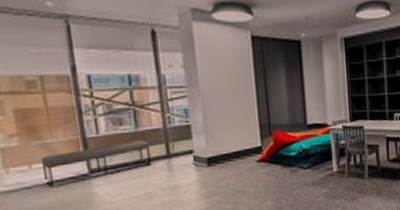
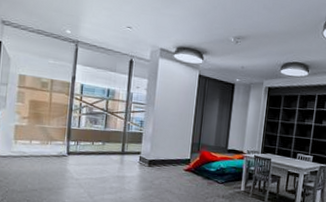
bench: present [40,139,152,188] -> none [38,136,112,160]

